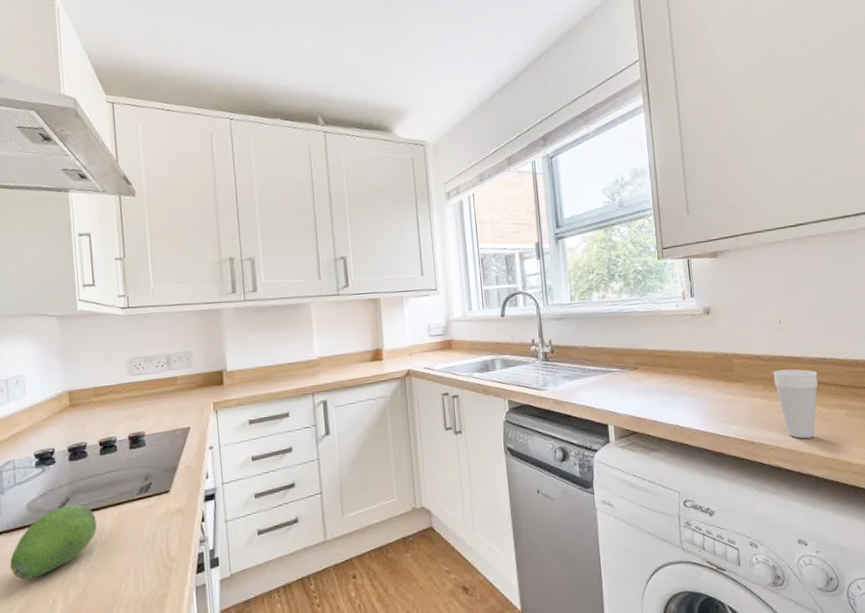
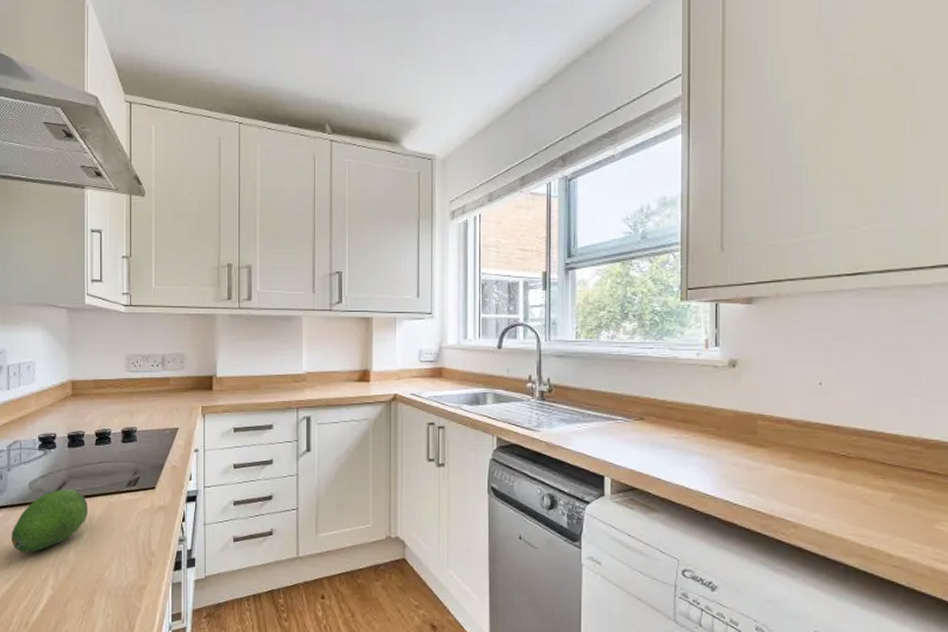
cup: present [773,369,818,439] -> none [805,439,861,521]

